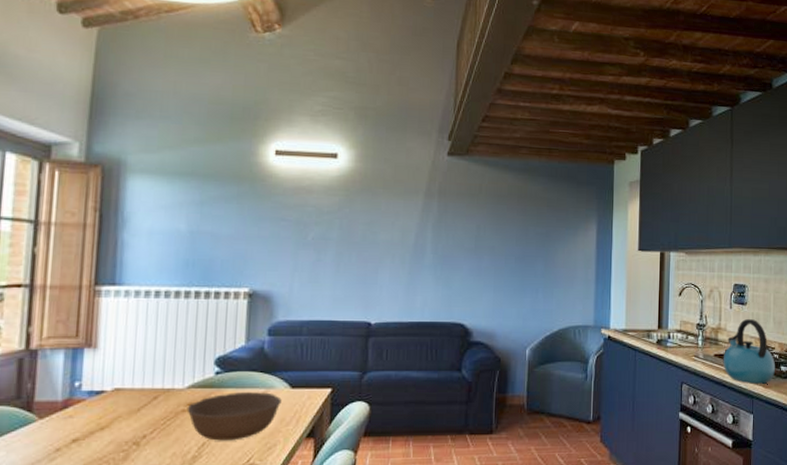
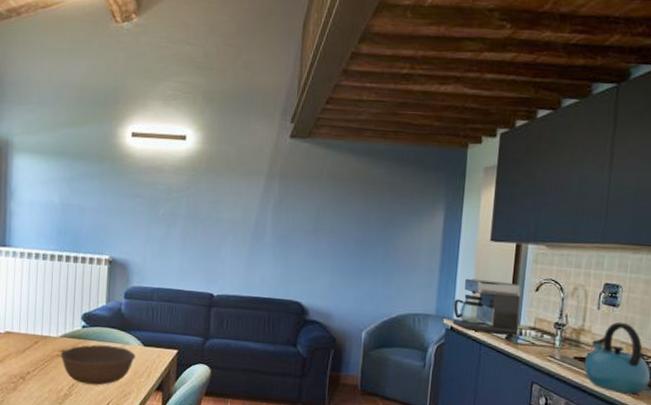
coffee maker: none [609,287,668,339] -> present [452,278,522,336]

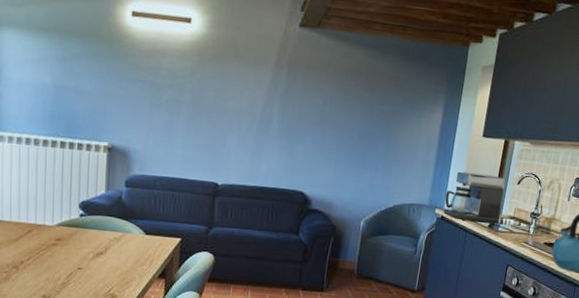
bowl: present [60,344,136,385] -> none [56,233,137,274]

